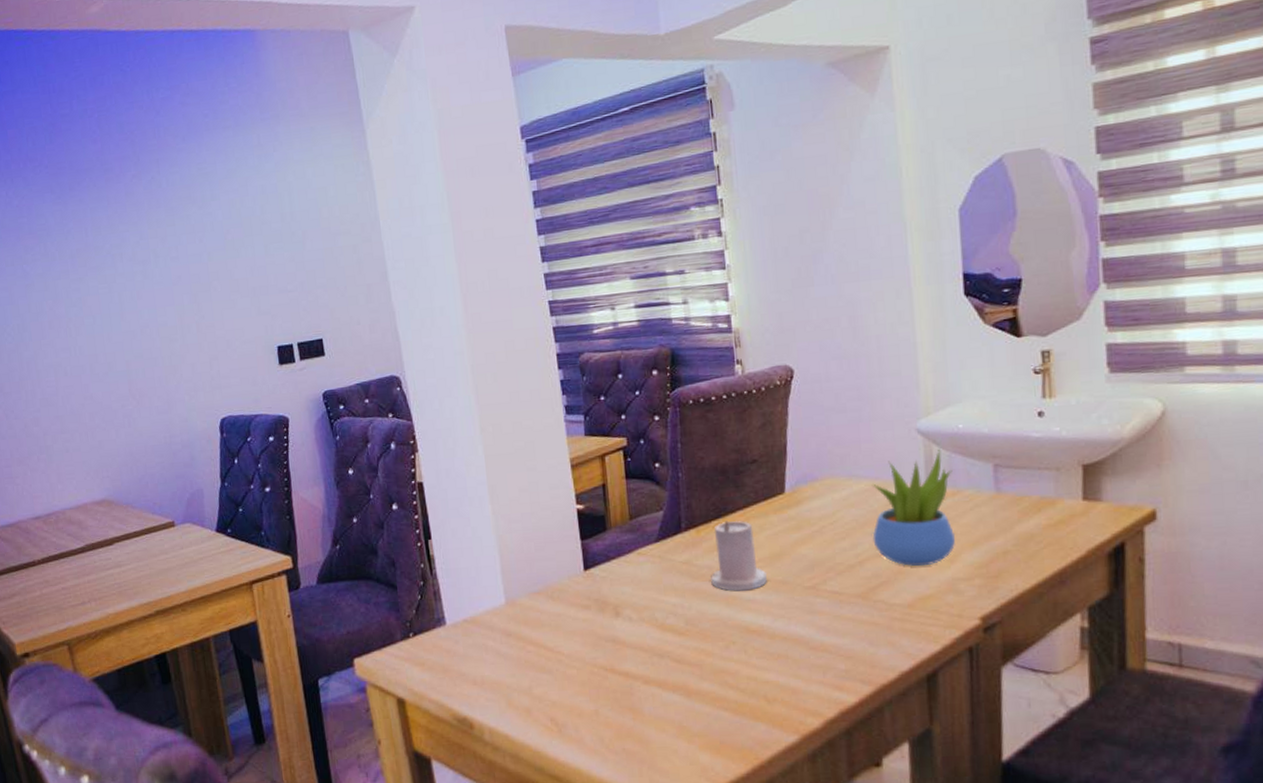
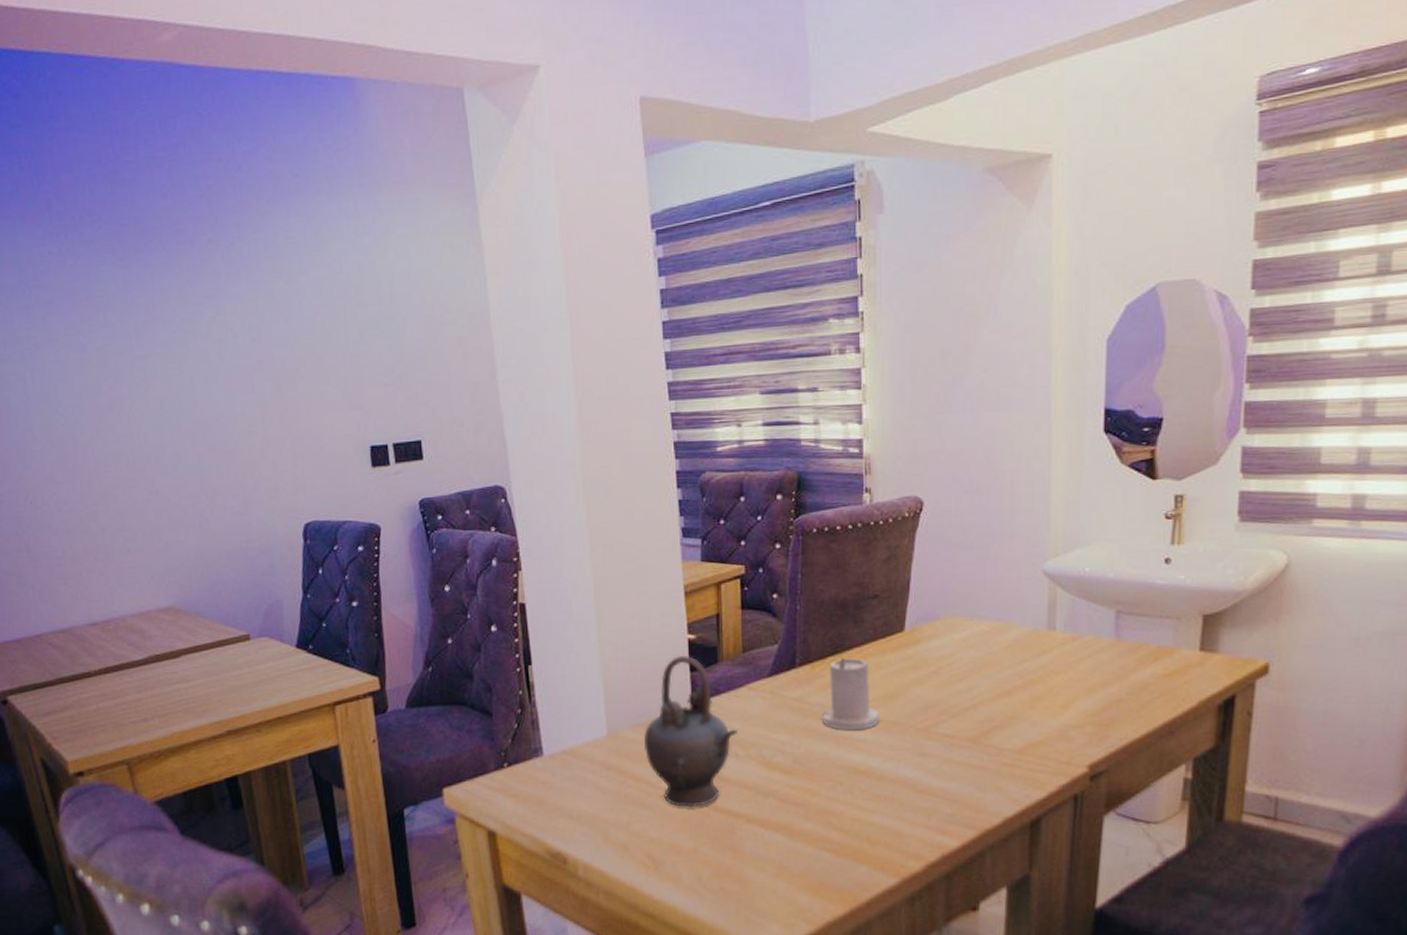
teapot: none [540,525,630,671] -> present [643,656,738,808]
succulent plant: present [872,448,956,567] -> none [989,592,1075,712]

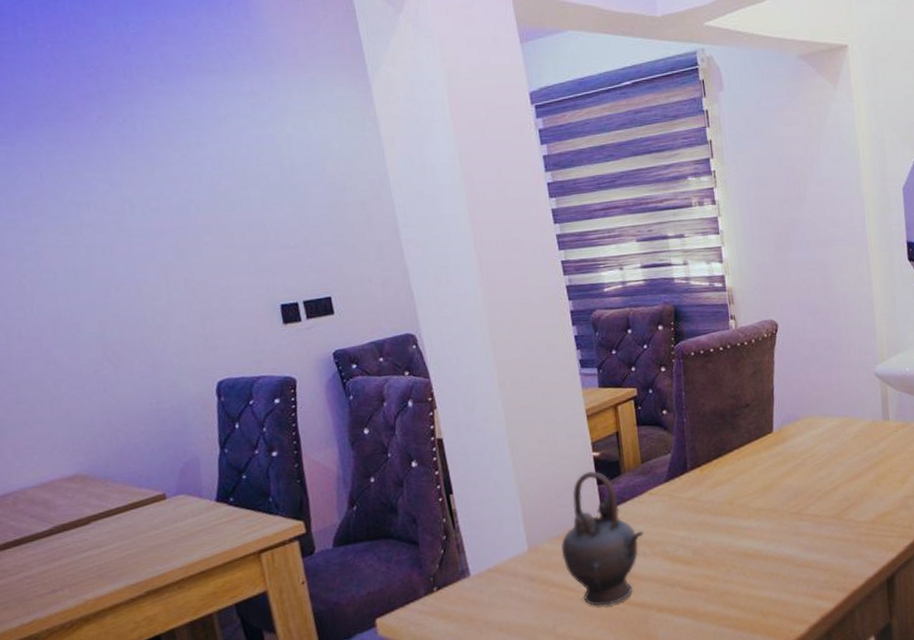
candle: present [821,657,879,731] -> none [712,458,760,522]

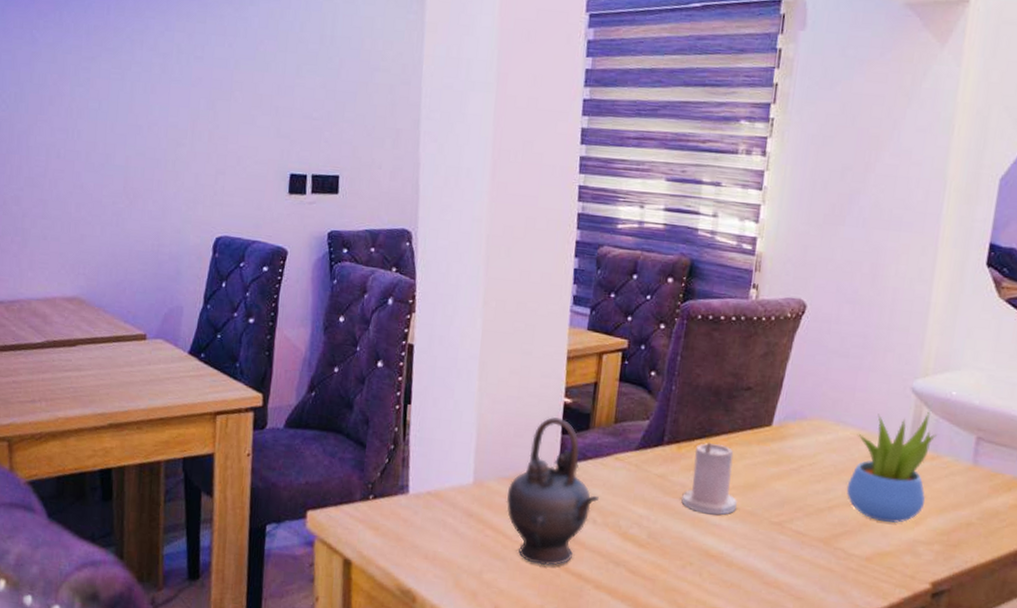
candle: none [712,458,760,522] -> present [681,442,737,516]
succulent plant: none [842,389,906,489] -> present [846,411,937,523]

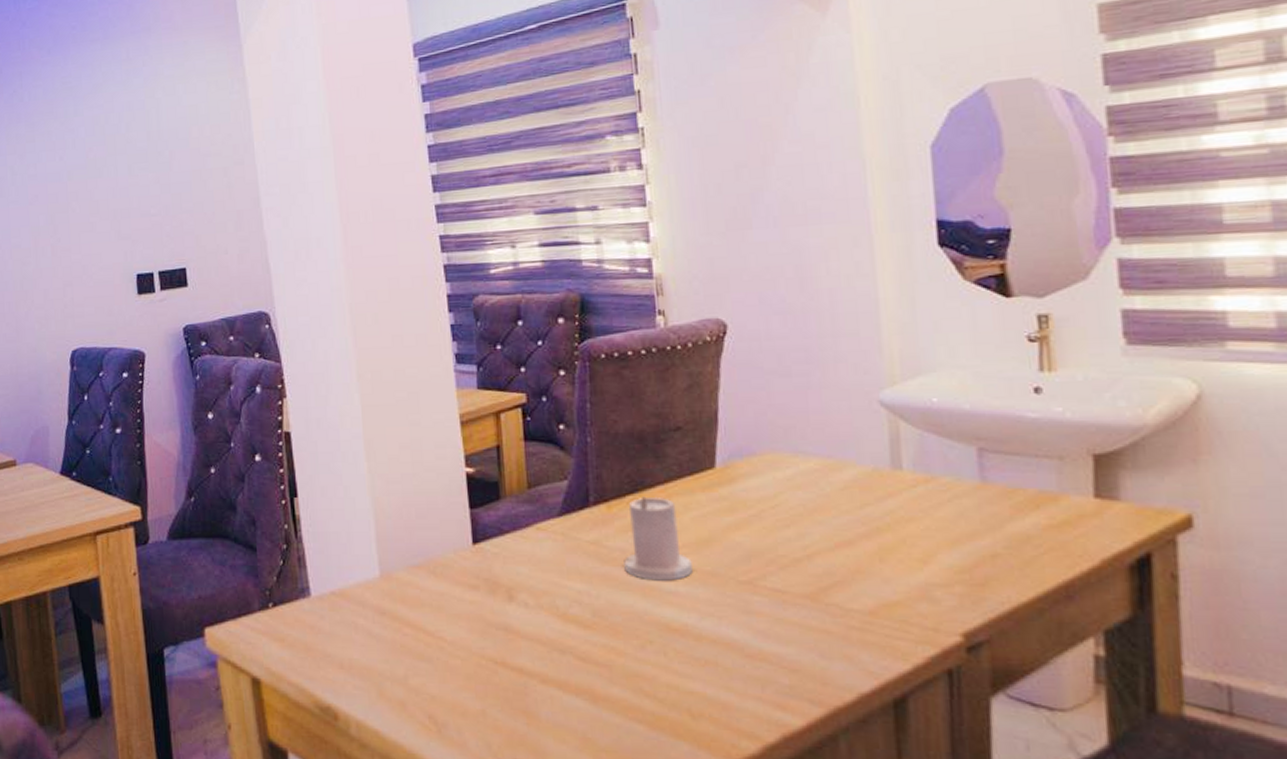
teapot: present [506,417,599,566] -> none [420,491,526,663]
succulent plant: present [846,411,937,523] -> none [823,425,930,566]

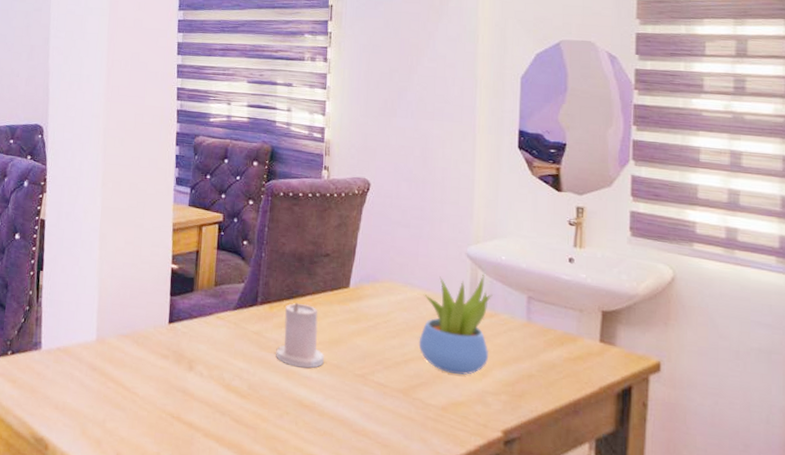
succulent plant: none [823,425,930,566] -> present [418,274,493,375]

